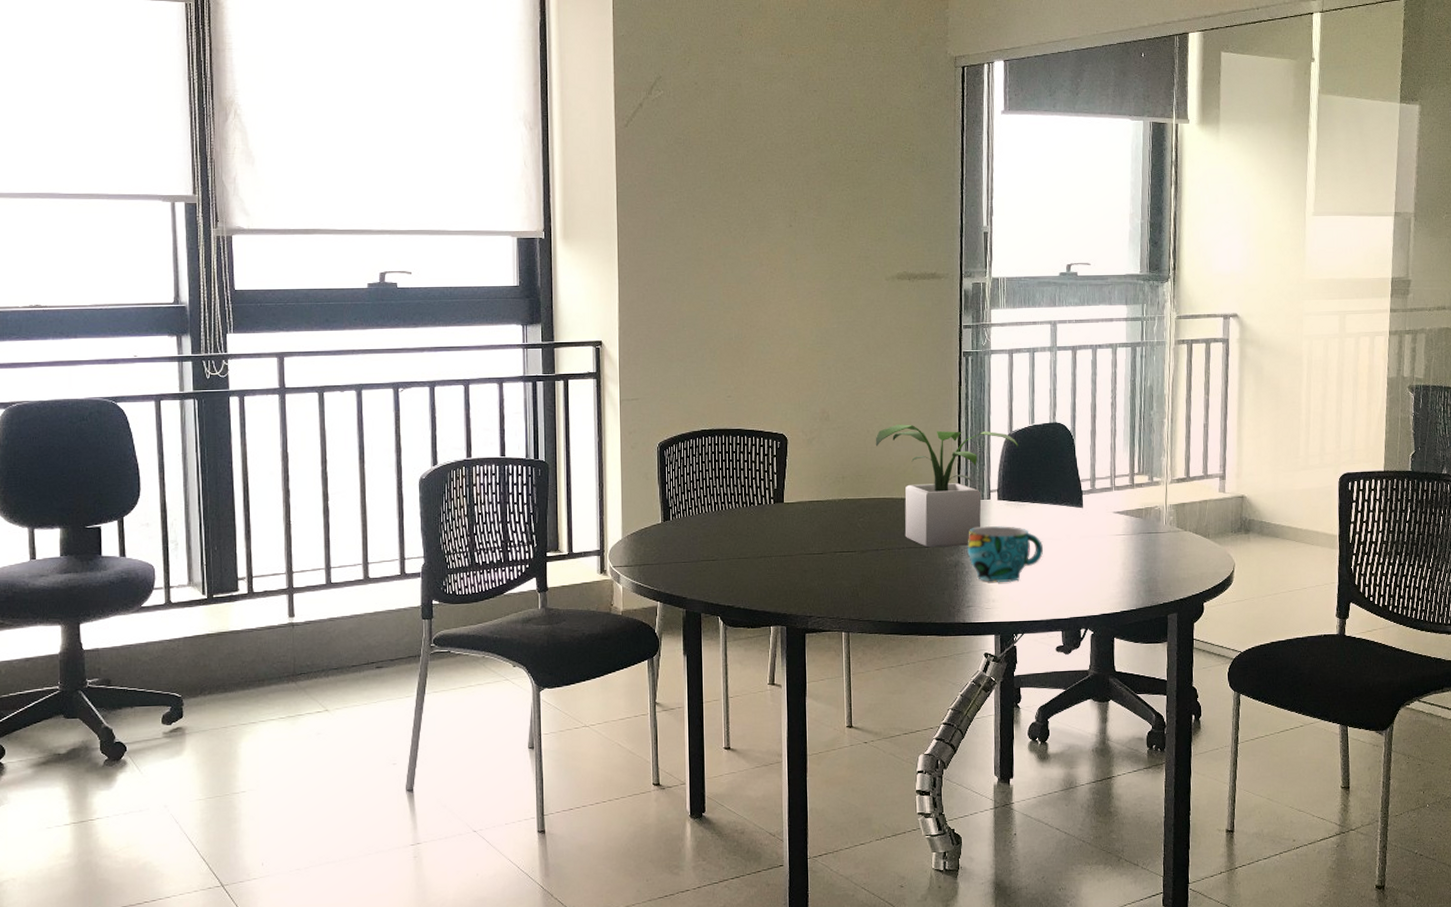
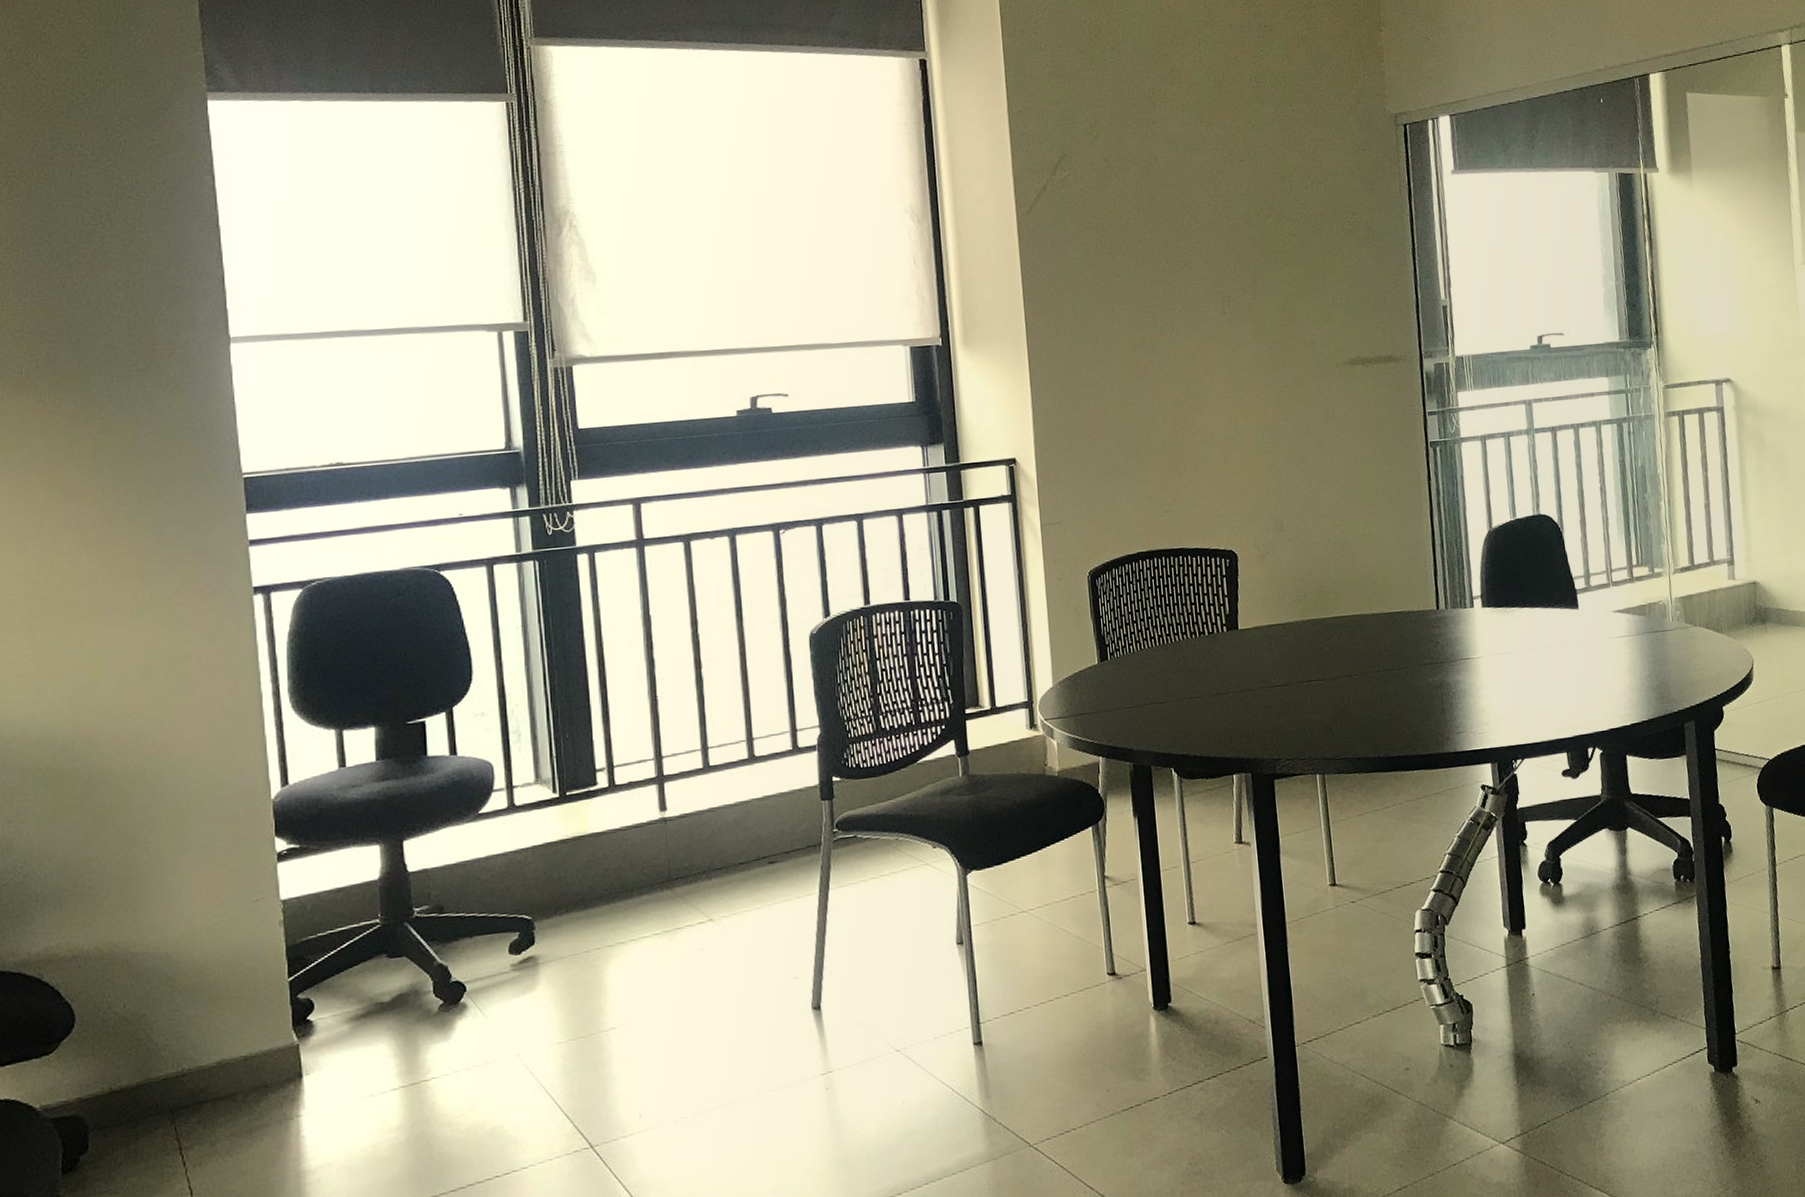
potted plant: present [875,424,1018,548] -> none [1338,528,1501,669]
cup: present [968,525,1043,582] -> none [1452,636,1538,702]

